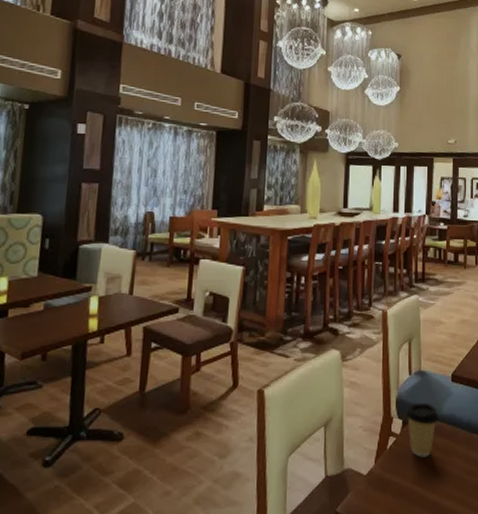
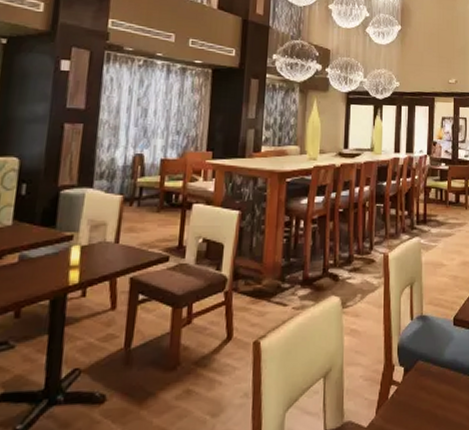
coffee cup: present [405,402,439,458] -> none [407,348,441,406]

